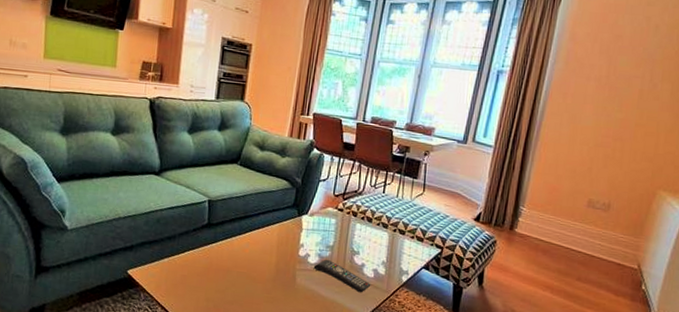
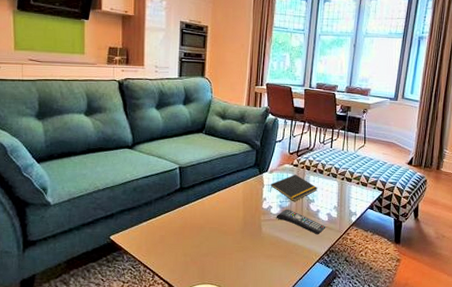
notepad: none [309,220,365,252] -> present [270,174,318,202]

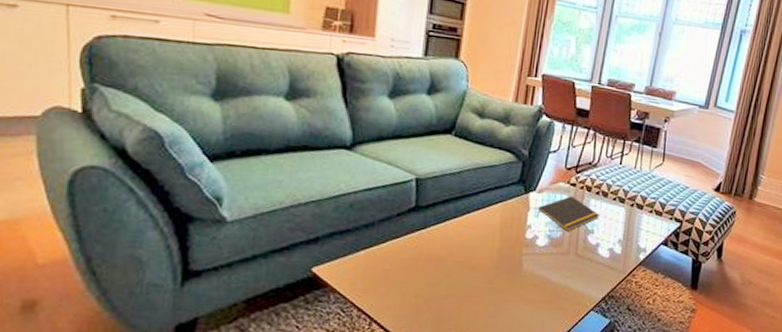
remote control: present [276,209,326,235] -> none [542,240,607,276]

